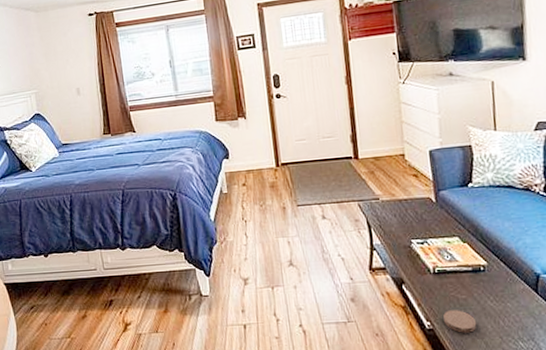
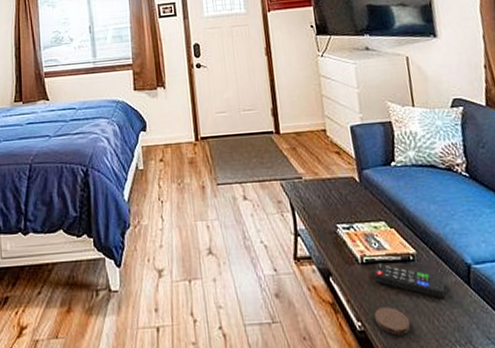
remote control: none [445,273,513,303] -> present [374,263,446,299]

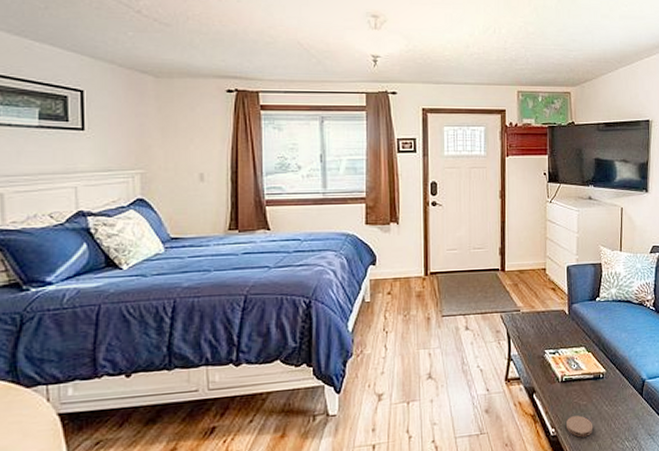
remote control: present [374,263,446,299] -> none [571,381,624,407]

